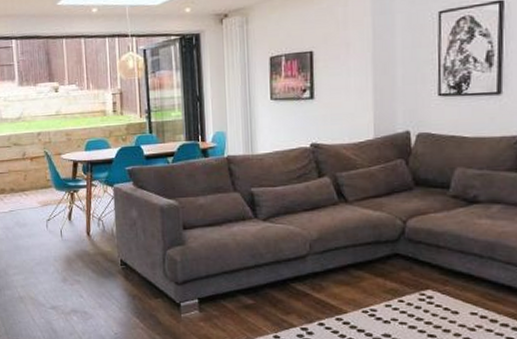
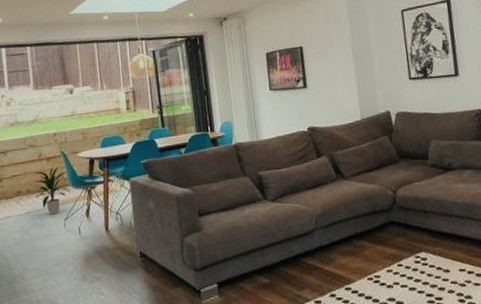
indoor plant: none [17,166,52,215] -> present [34,165,70,215]

